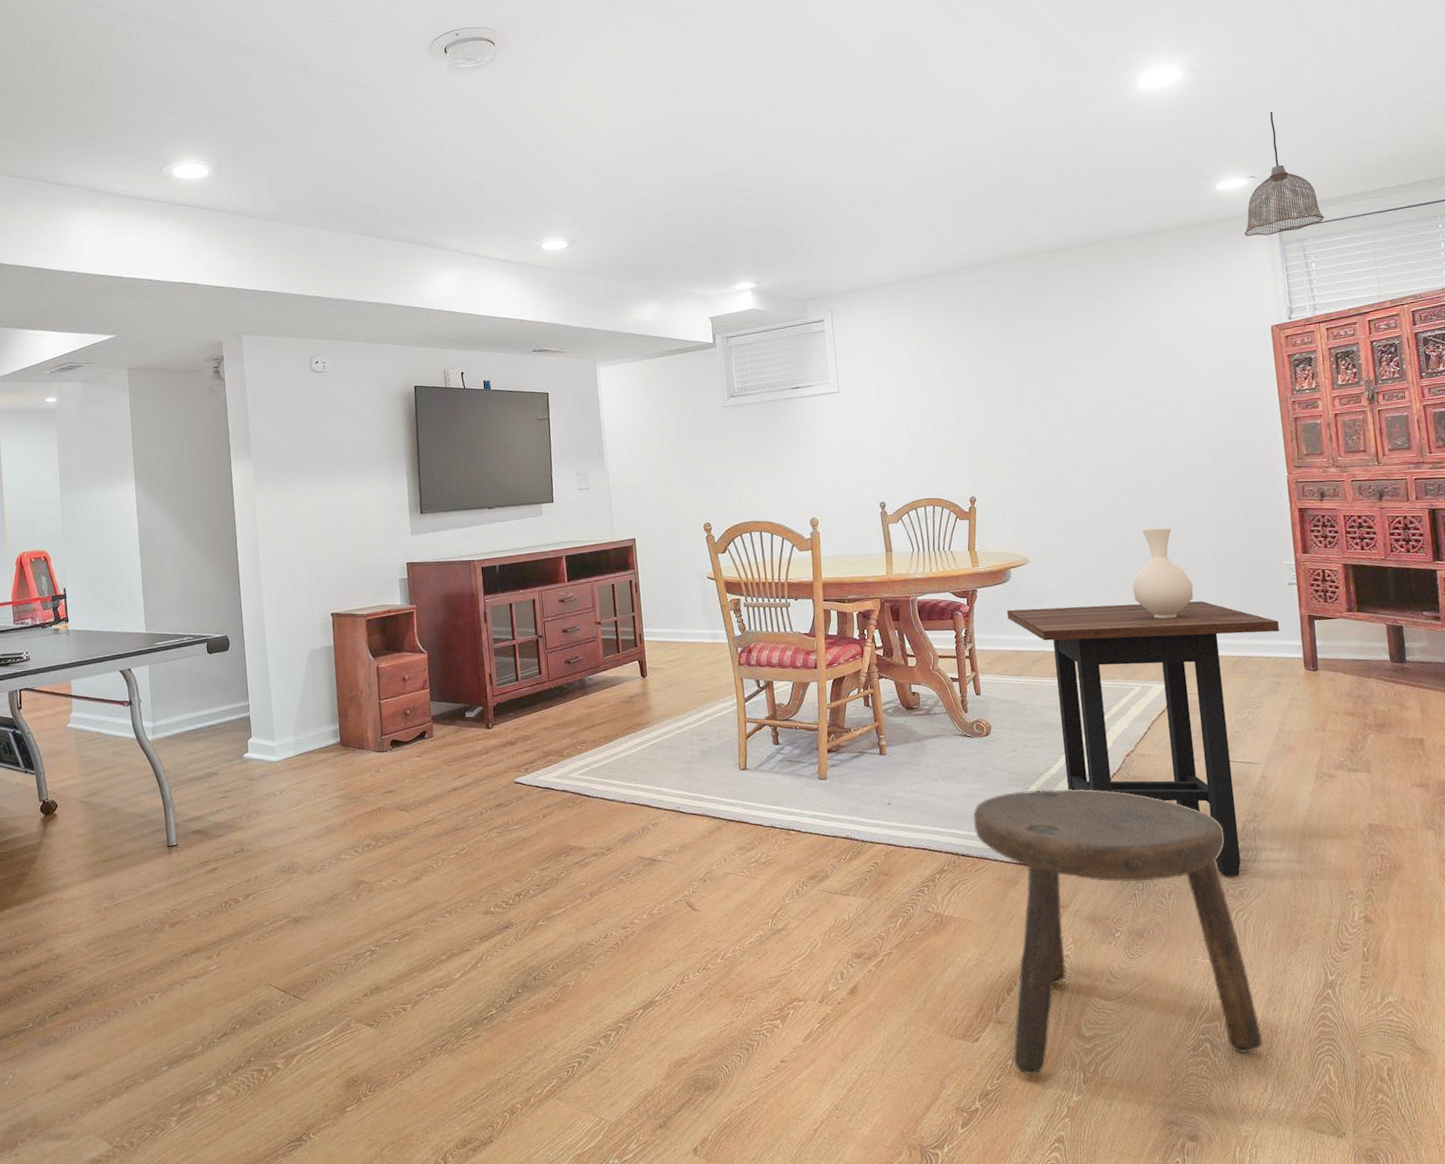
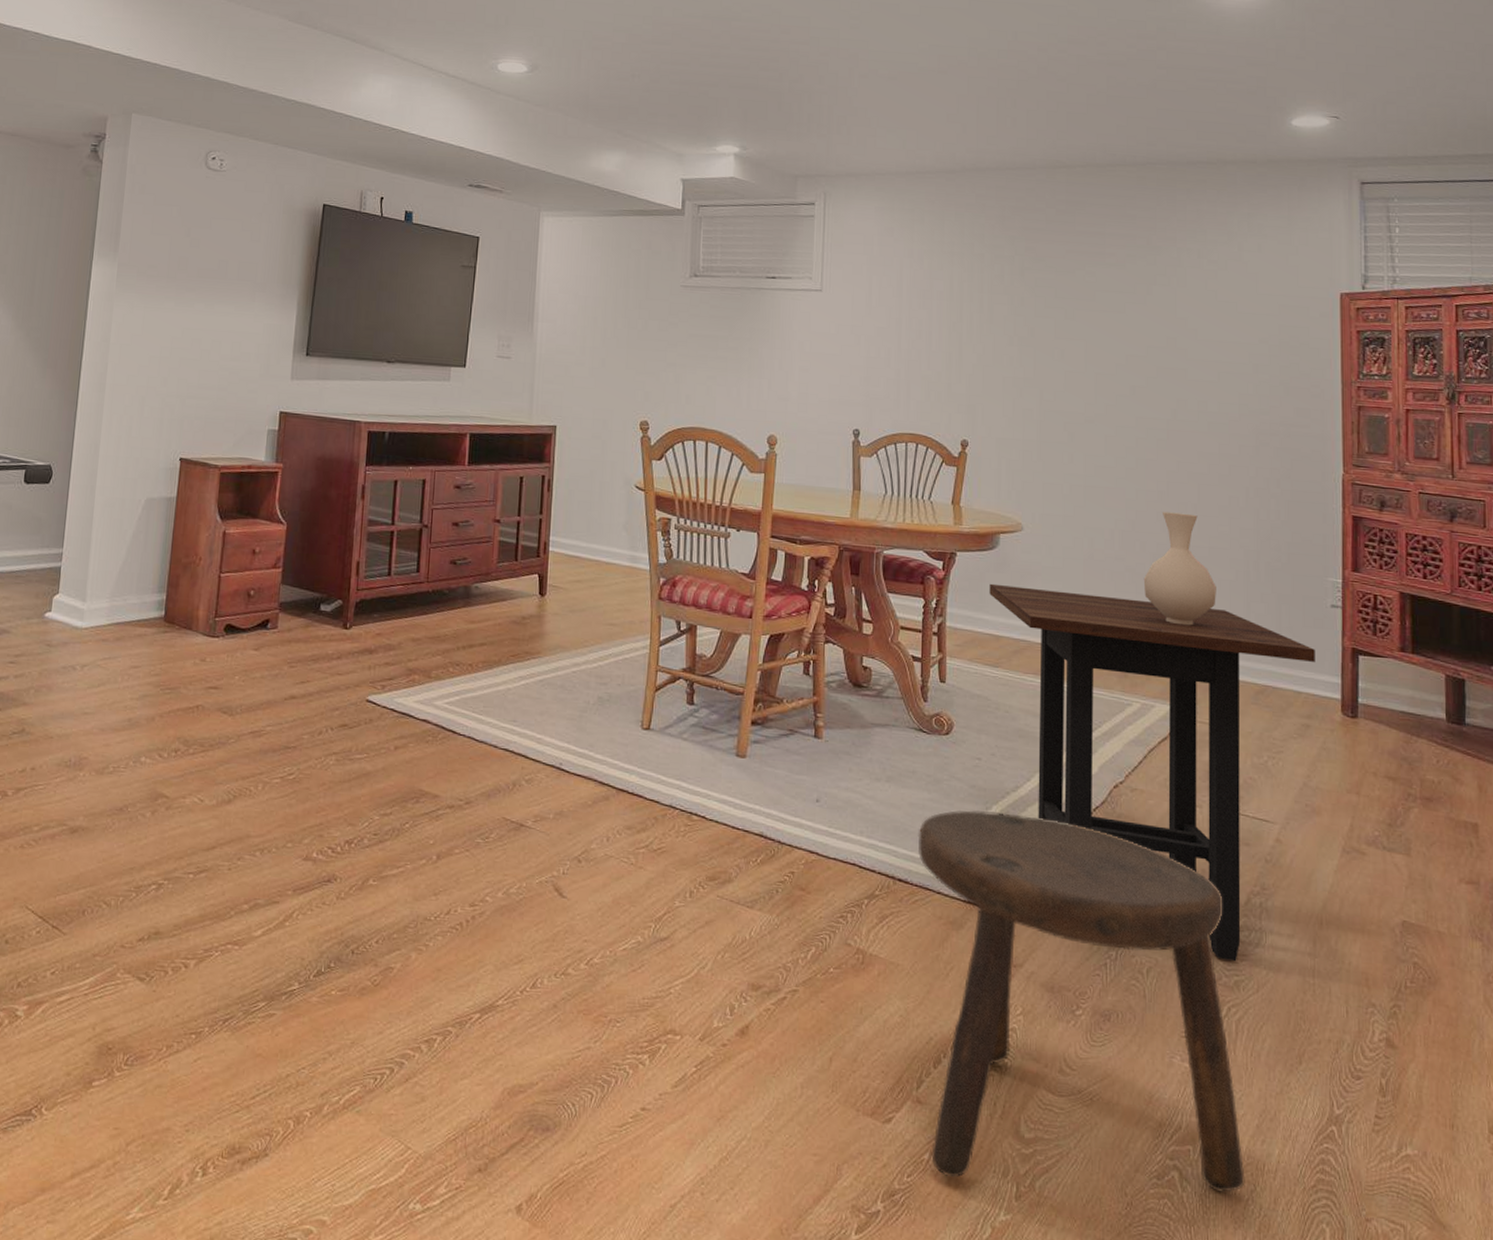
pendant lamp: present [1244,112,1325,237] -> none [1320,46,1416,188]

